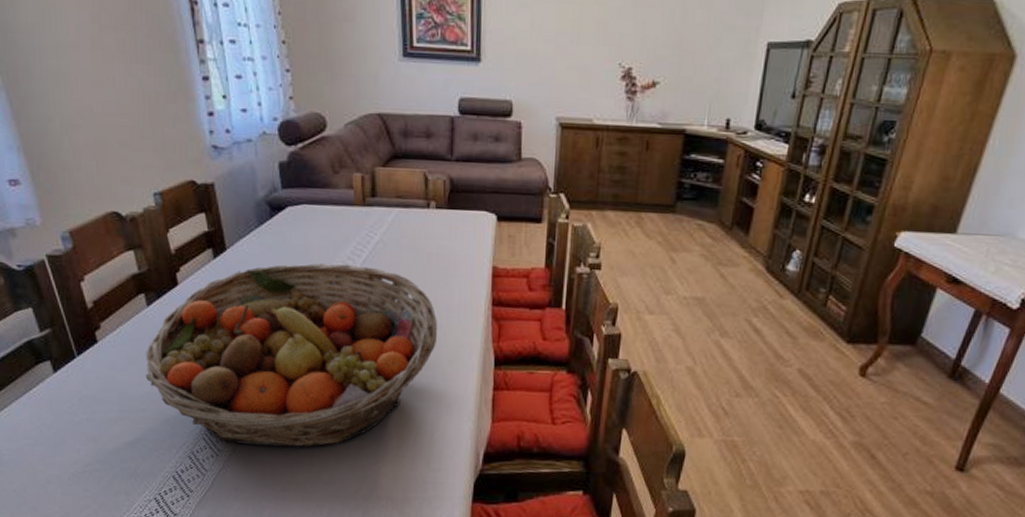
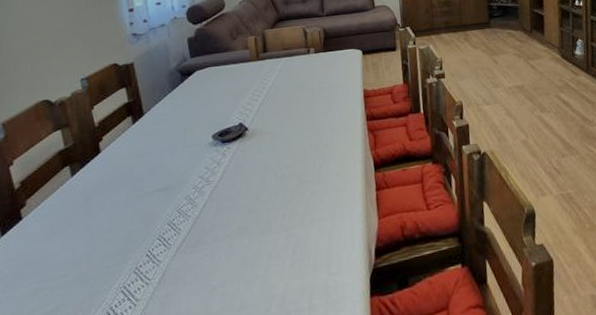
fruit basket: present [145,263,438,448] -> none [67,107,326,291]

